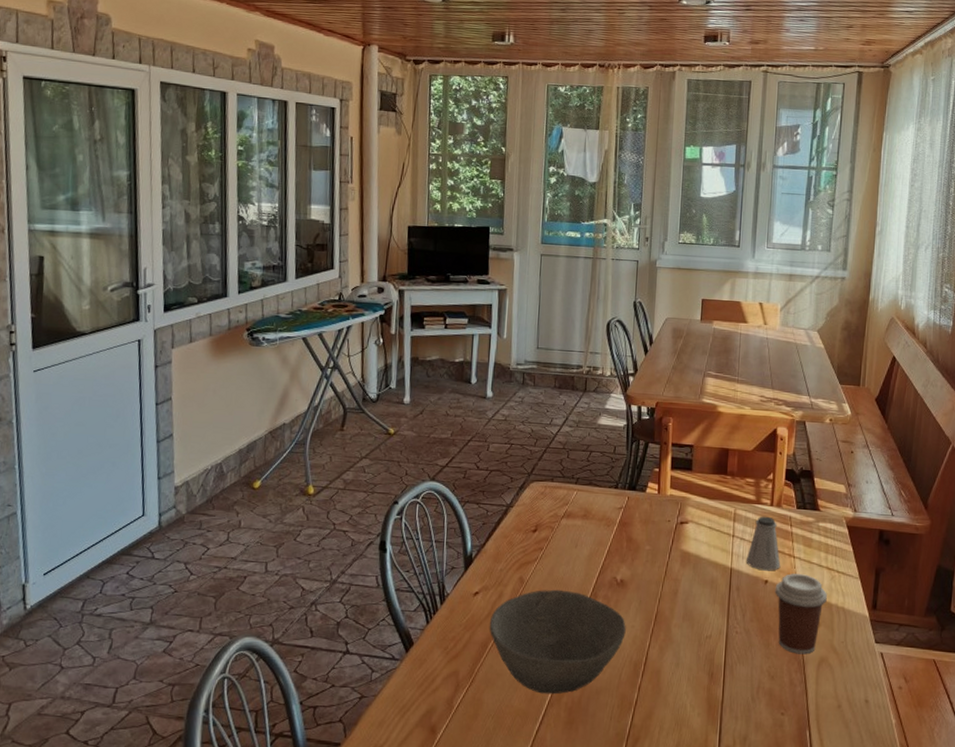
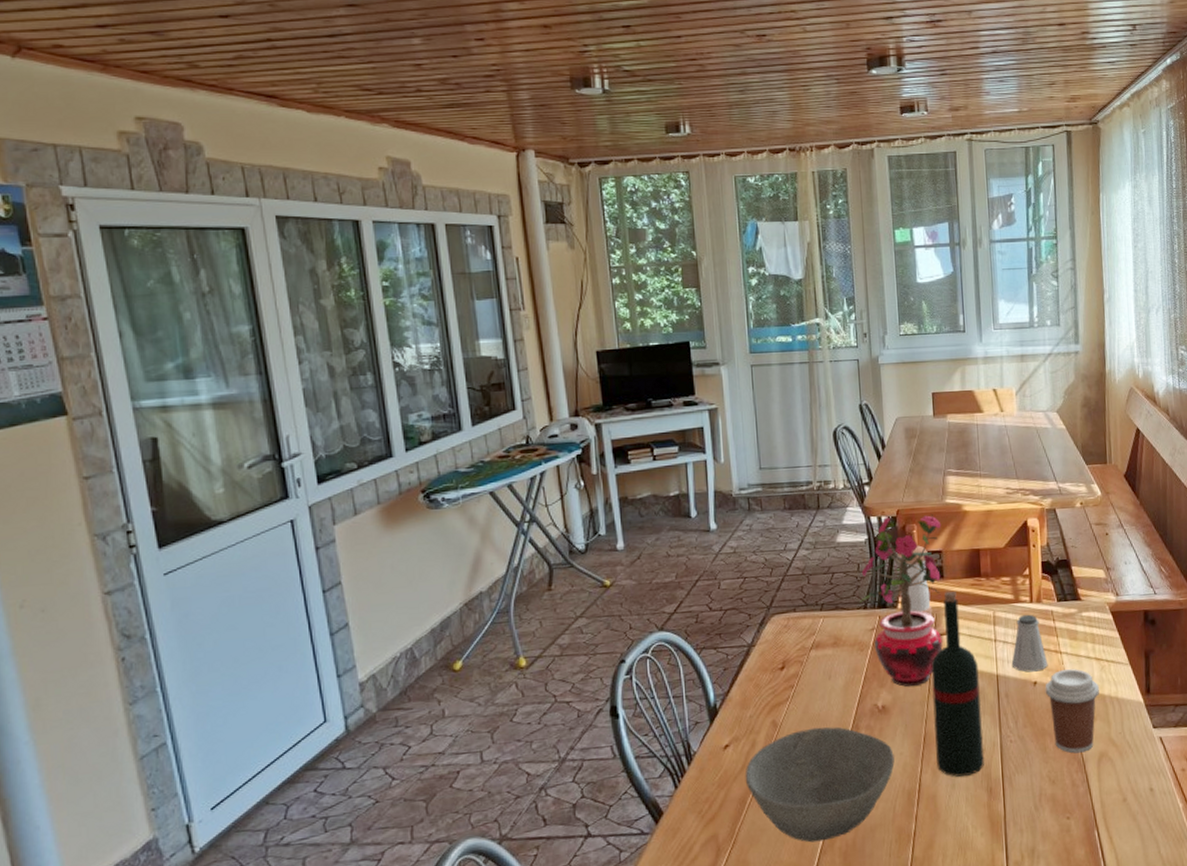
potted plant: none [611,406,696,567] -> present [859,513,943,687]
pepper shaker: none [647,437,680,503] -> present [897,545,933,615]
wine bottle: none [664,483,714,658] -> present [931,590,984,777]

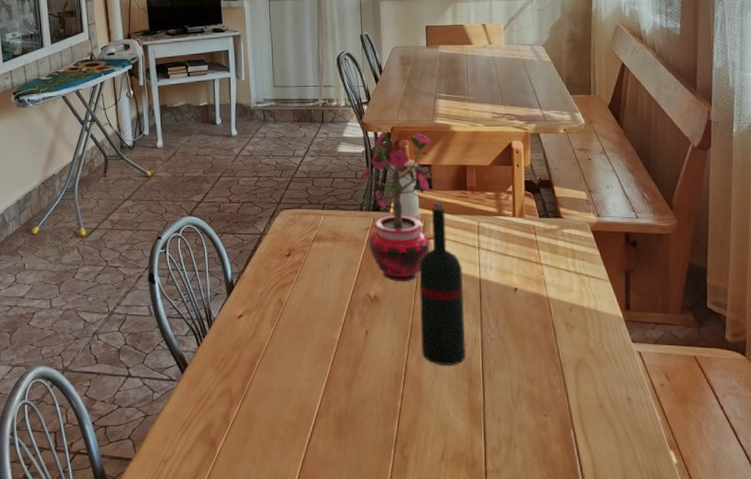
bowl: present [745,726,895,843] -> none [255,308,384,406]
saltshaker: present [1011,614,1048,672] -> none [493,227,529,279]
coffee cup: present [1045,669,1099,753] -> none [525,280,578,357]

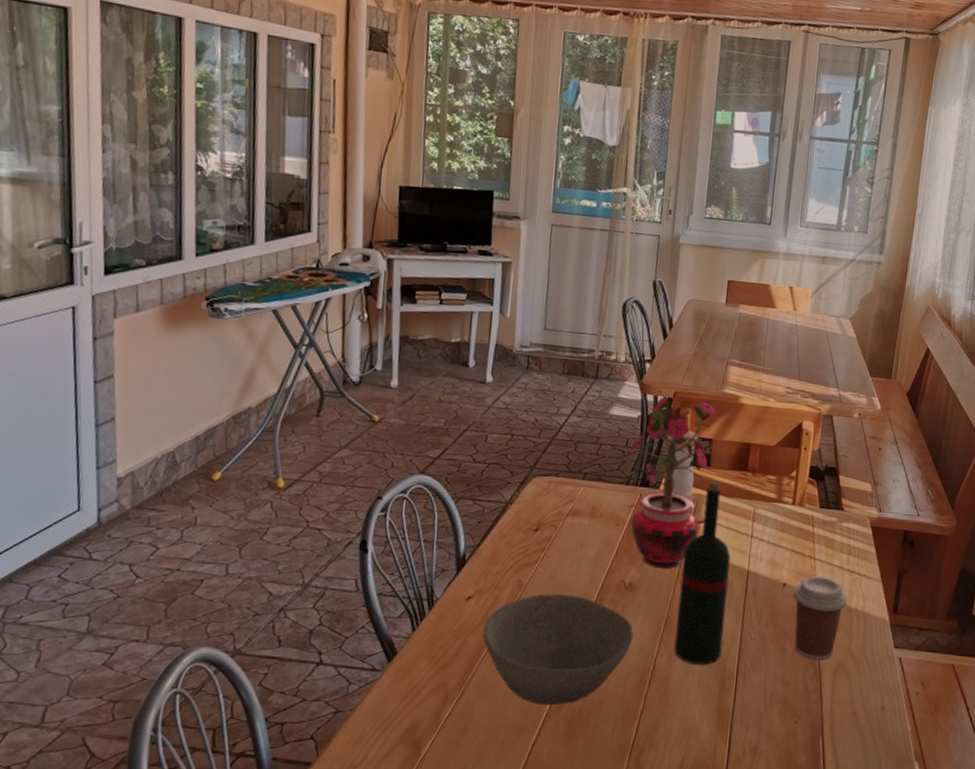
bowl: none [255,308,384,406] -> present [482,593,633,706]
coffee cup: none [525,280,578,357] -> present [793,576,847,661]

